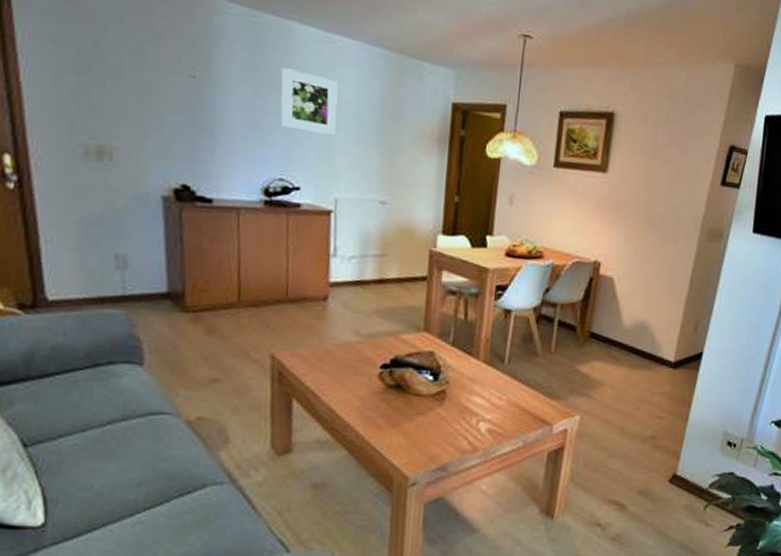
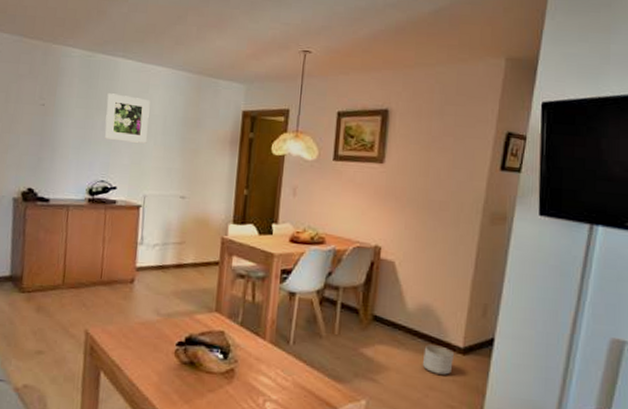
planter: none [635,360,665,388] -> present [422,344,454,375]

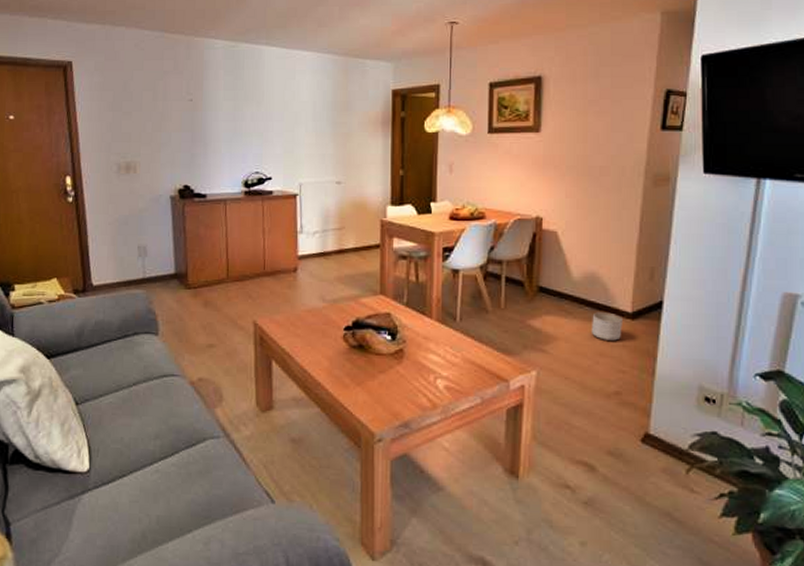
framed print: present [105,93,150,144] -> none [254,83,299,131]

